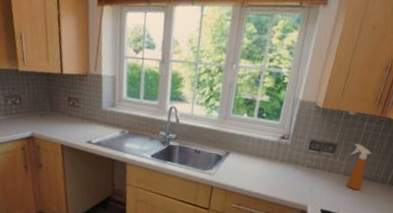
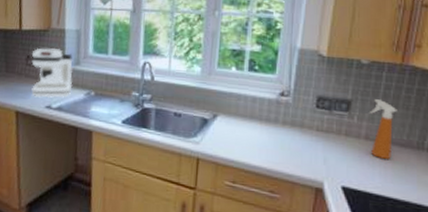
coffee maker: none [72,91,110,135] -> present [31,48,73,99]

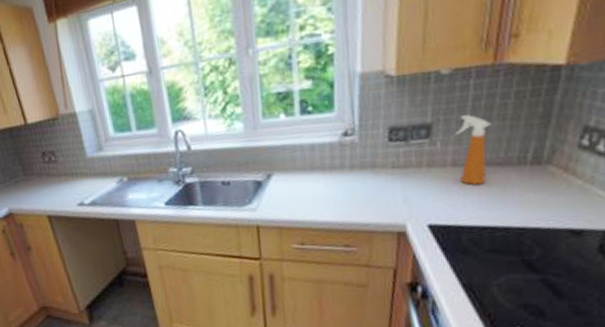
coffee maker: present [31,48,73,99] -> none [46,137,101,197]

